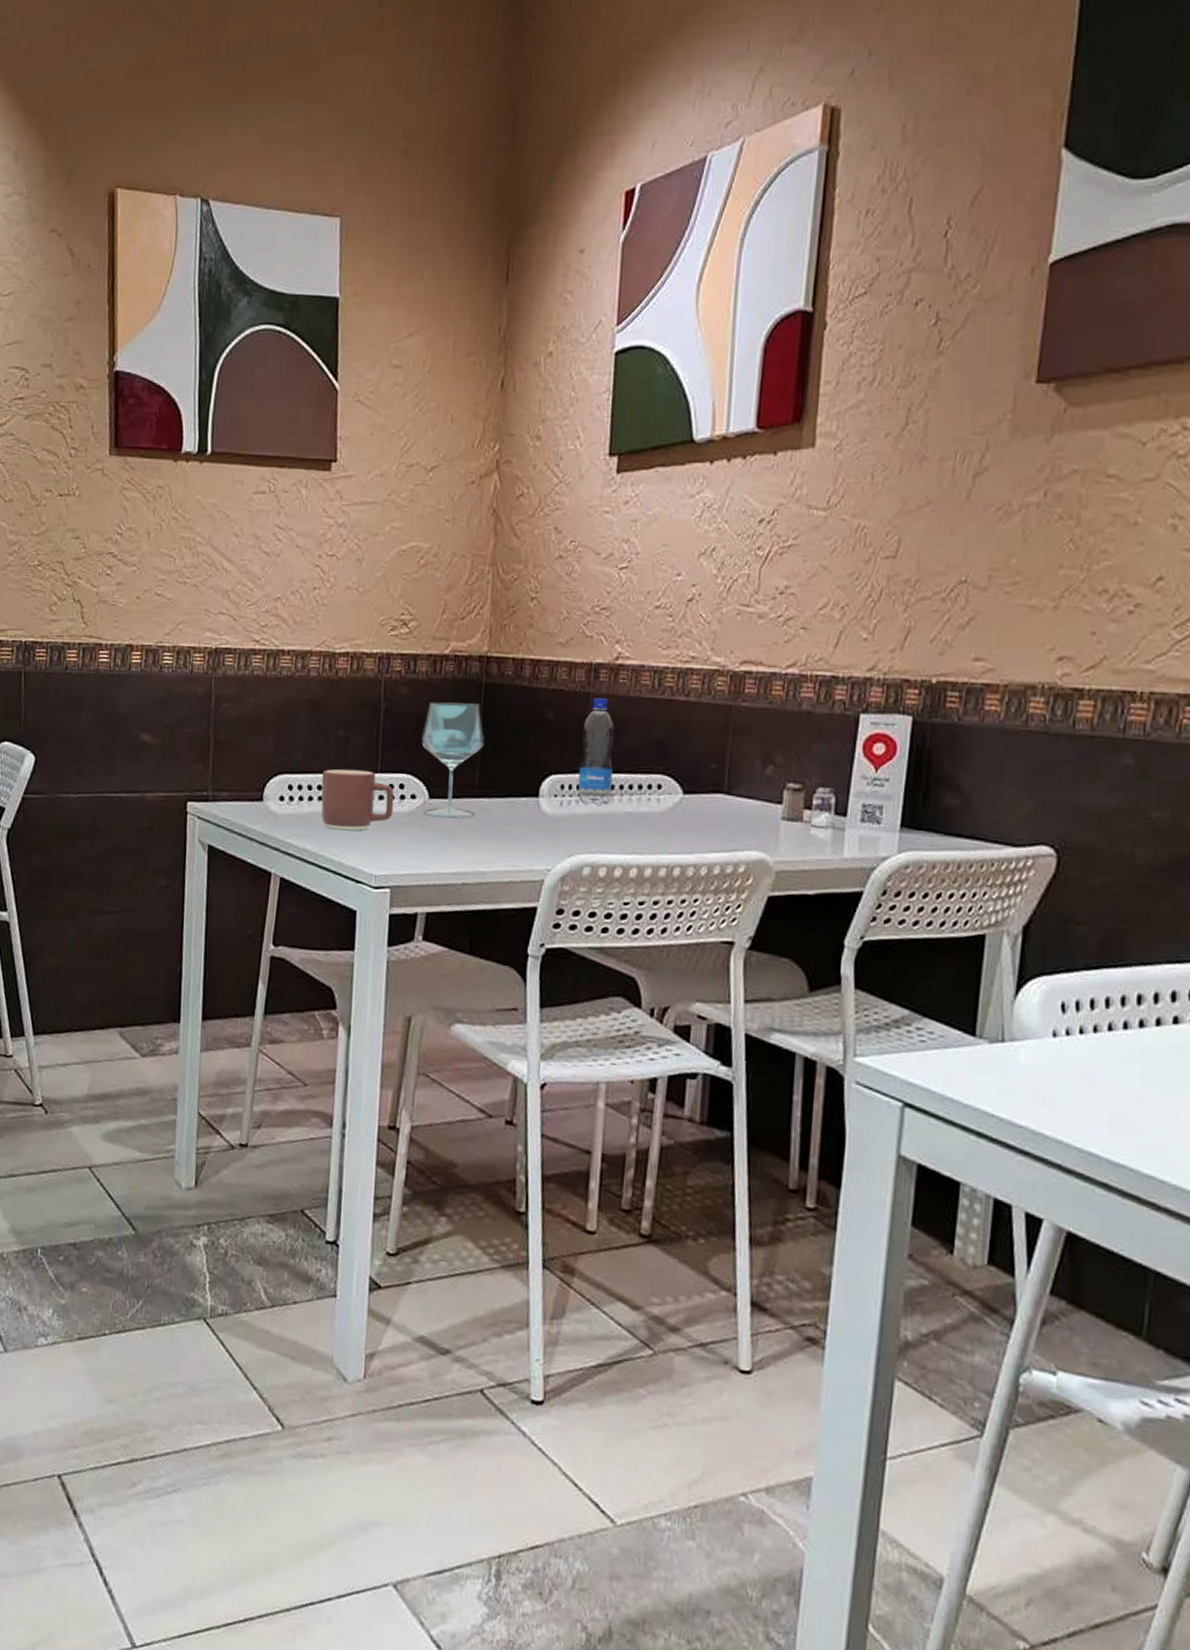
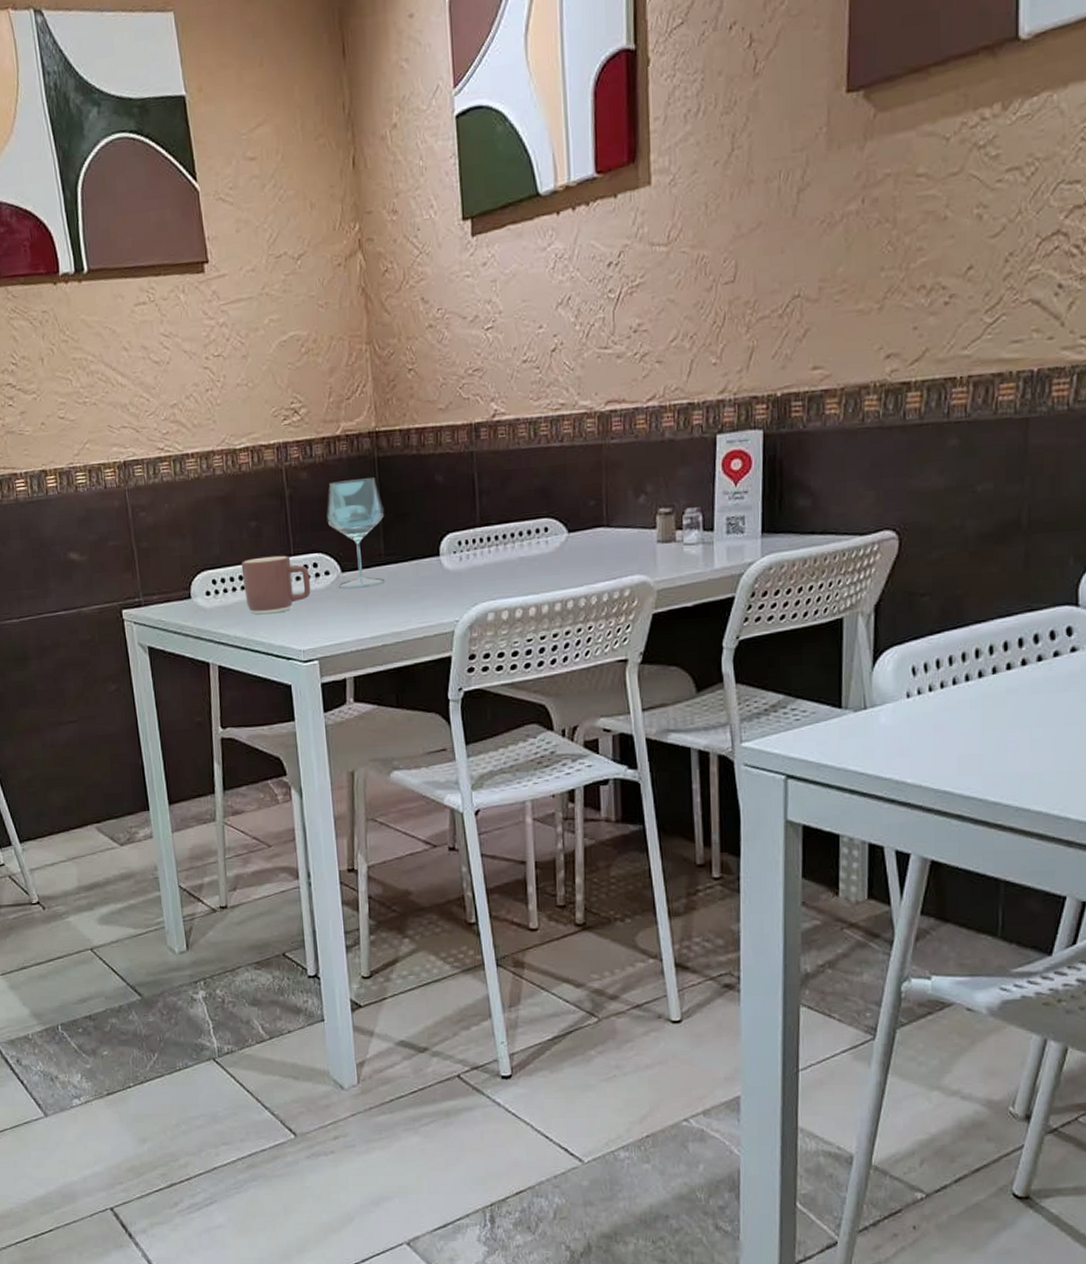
bottle: present [578,698,616,806] -> none [471,455,504,557]

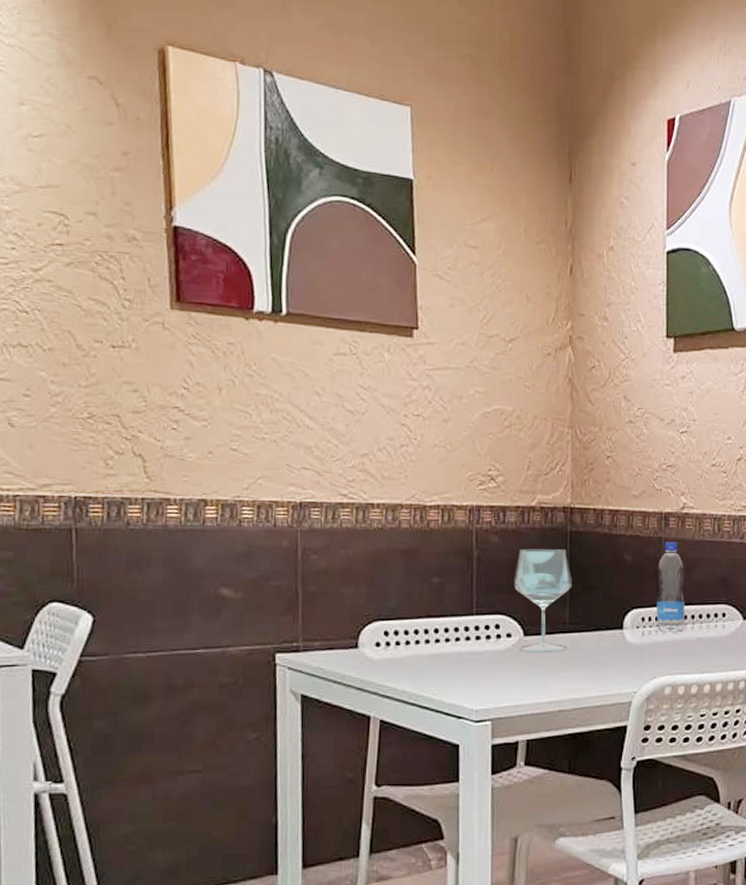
mug: present [241,555,311,615] -> none [418,613,491,671]
bottle: none [471,455,504,557] -> present [657,542,685,634]

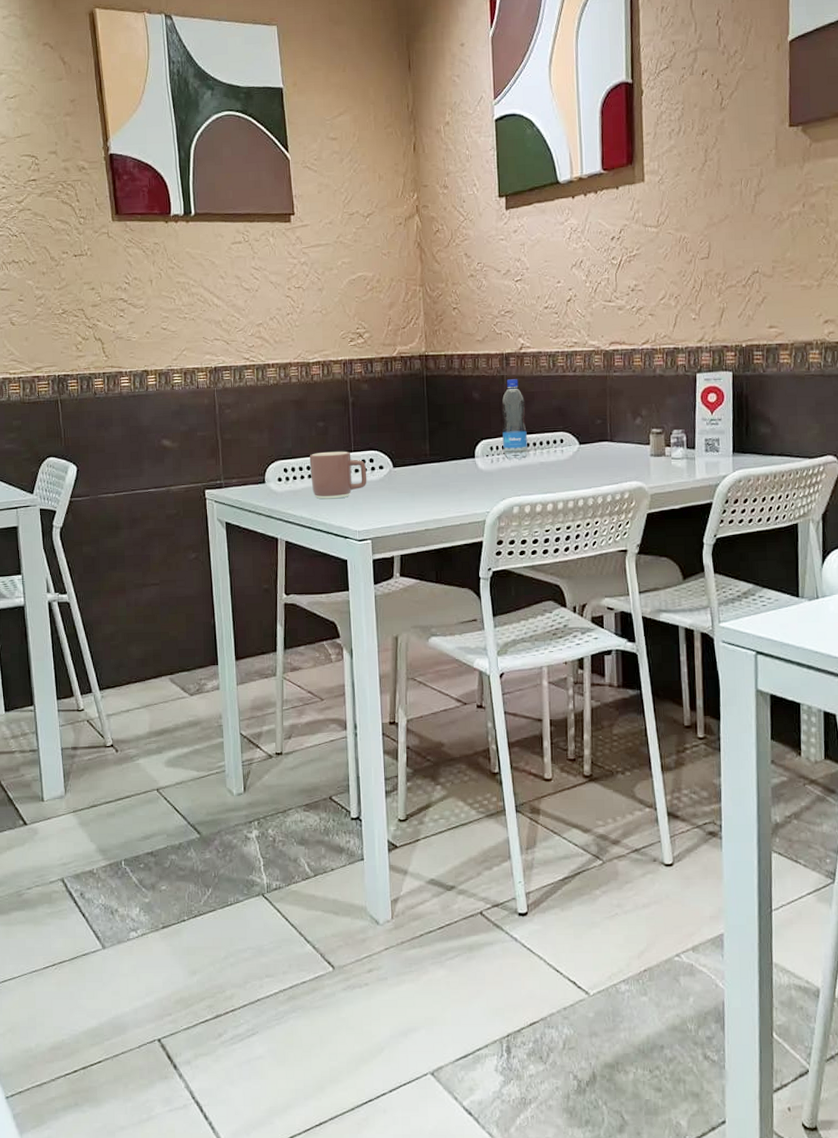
mug: none [418,613,491,671] -> present [309,451,367,500]
wine glass: present [513,549,573,653] -> none [381,392,431,482]

